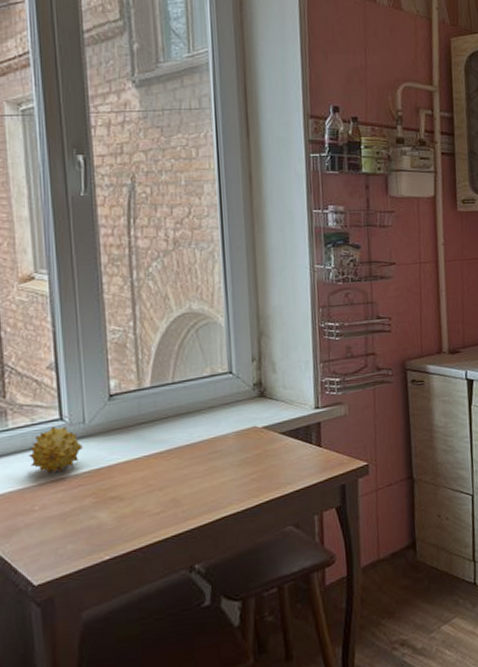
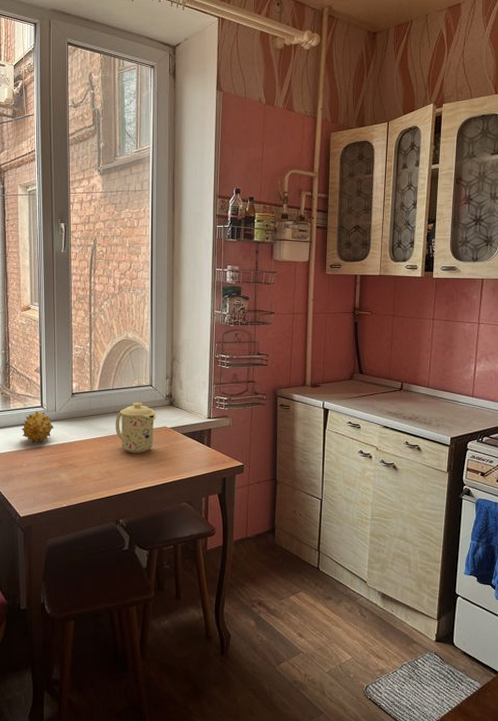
mug: none [179,396,242,469] -> present [115,402,157,453]

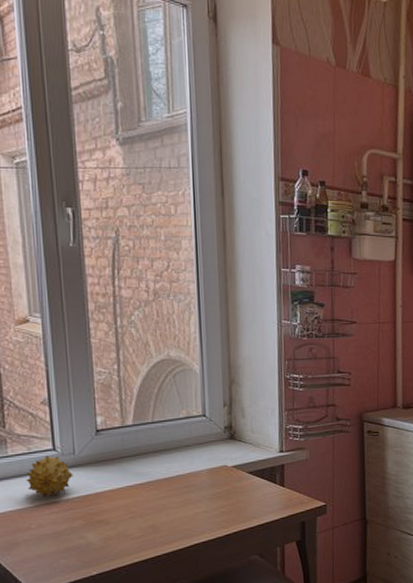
mug: present [115,402,157,453] -> none [158,436,213,501]

